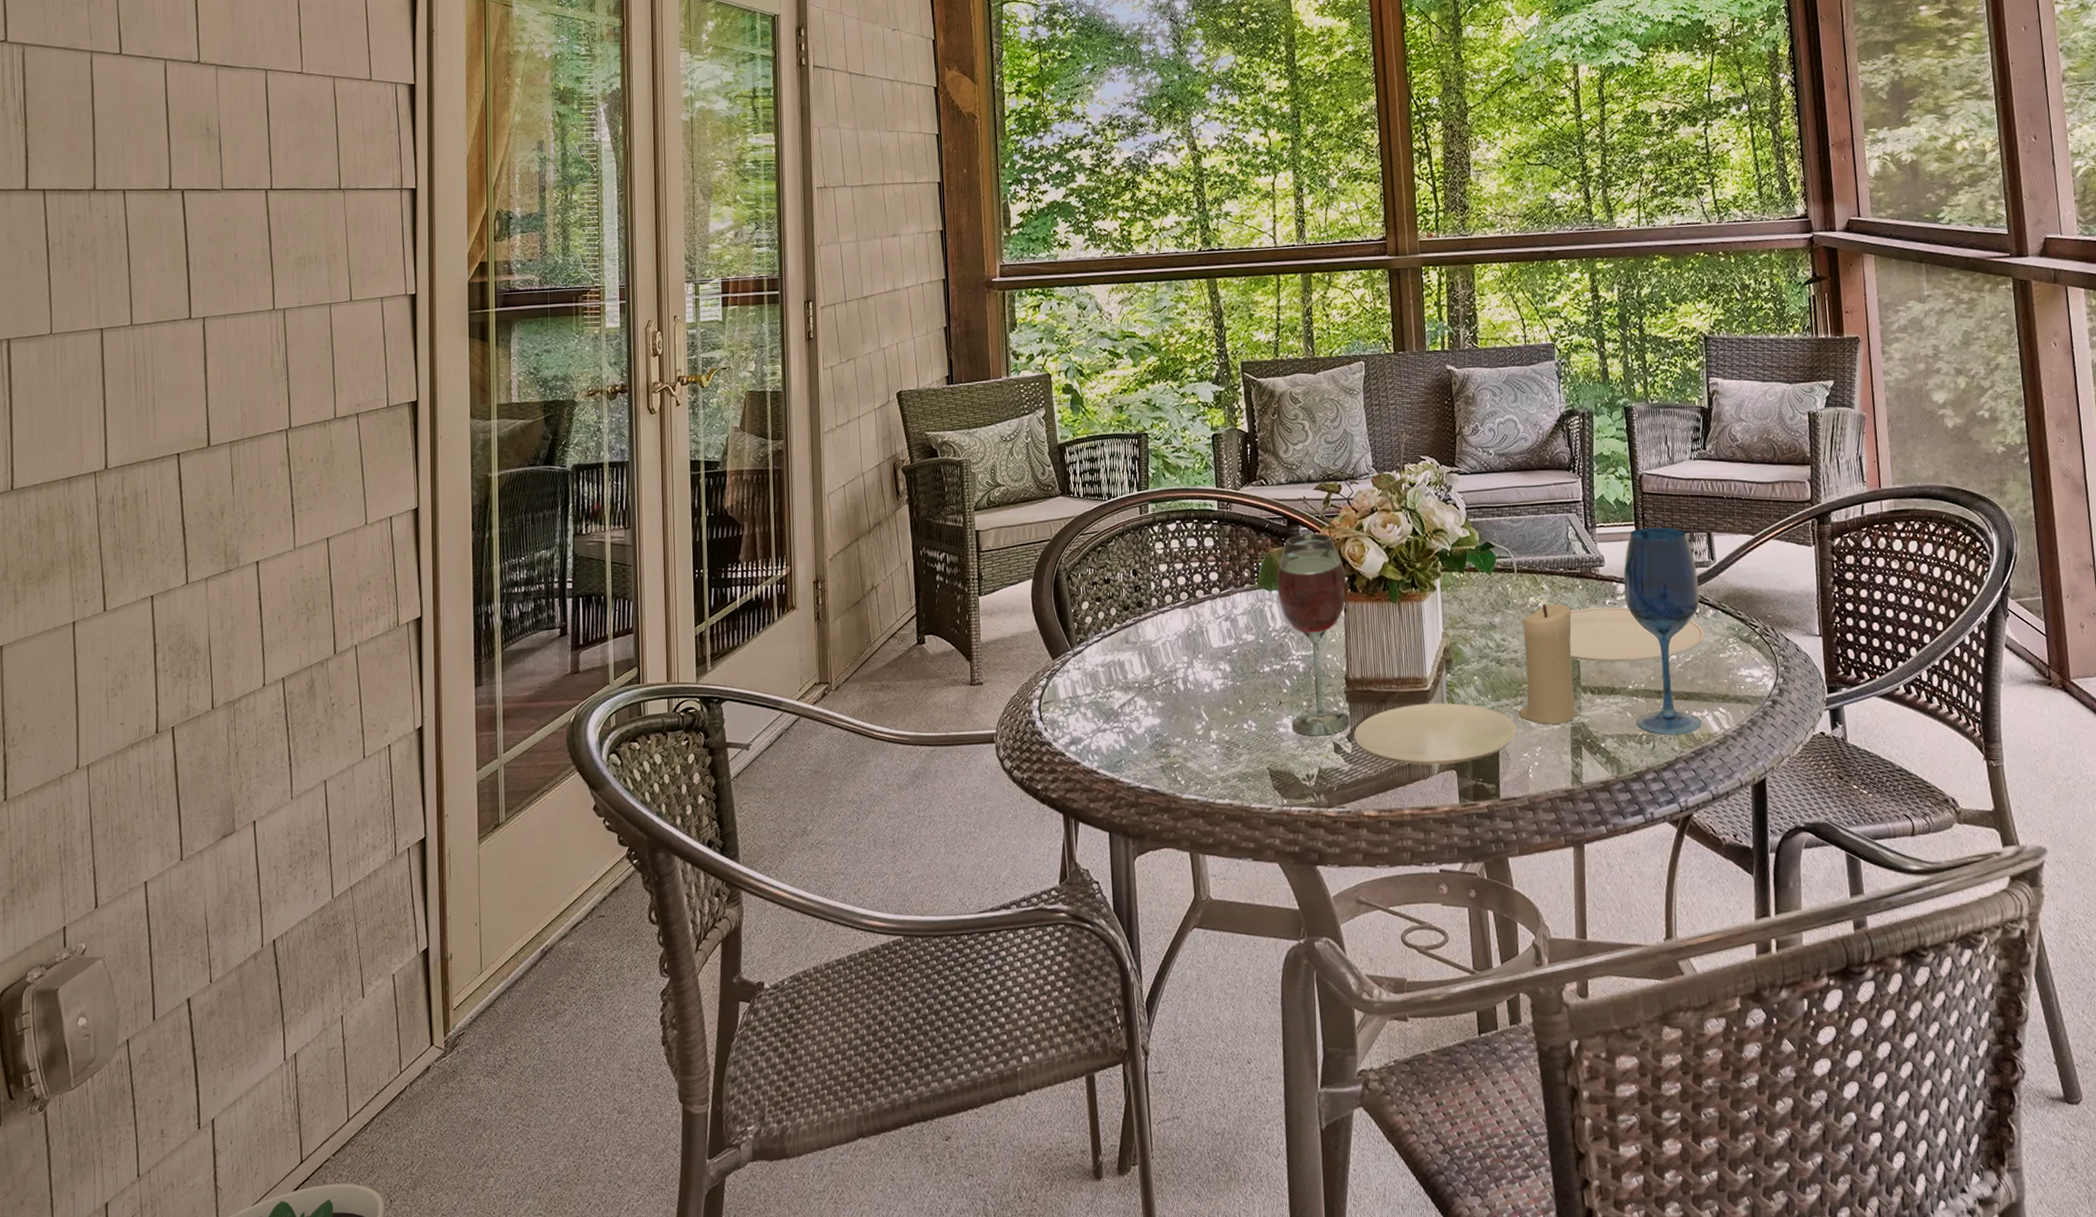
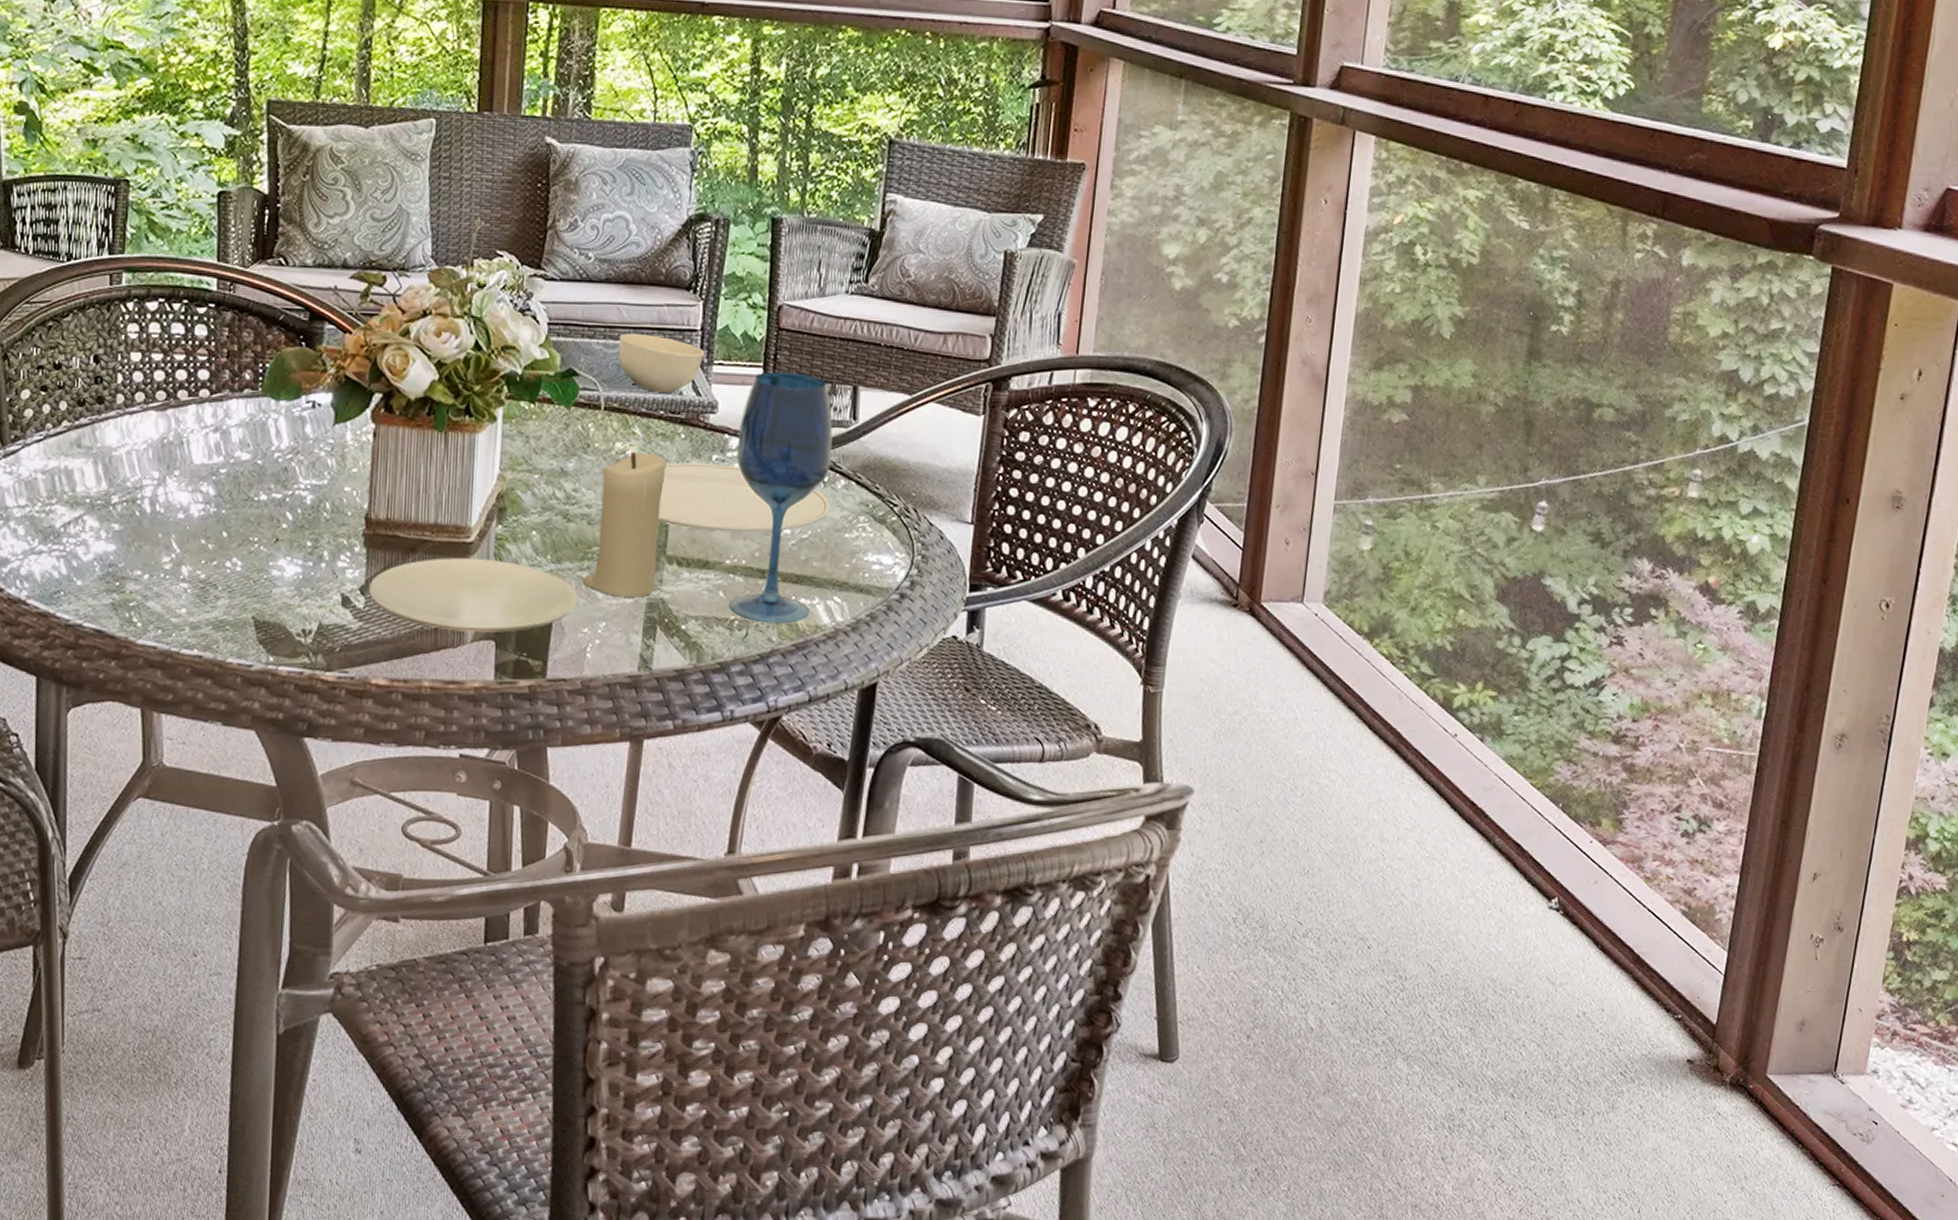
wineglass: present [1276,533,1350,736] -> none [287,333,380,585]
bowl: none [1521,509,1589,555] -> present [618,334,706,394]

